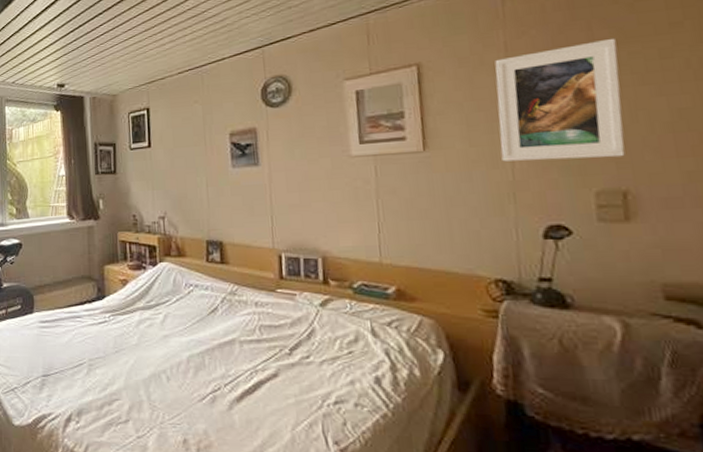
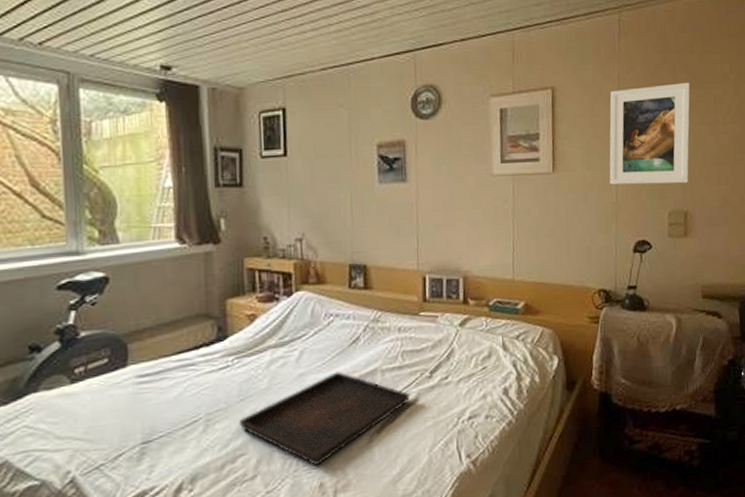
serving tray: none [114,337,269,422] -> present [238,371,409,466]

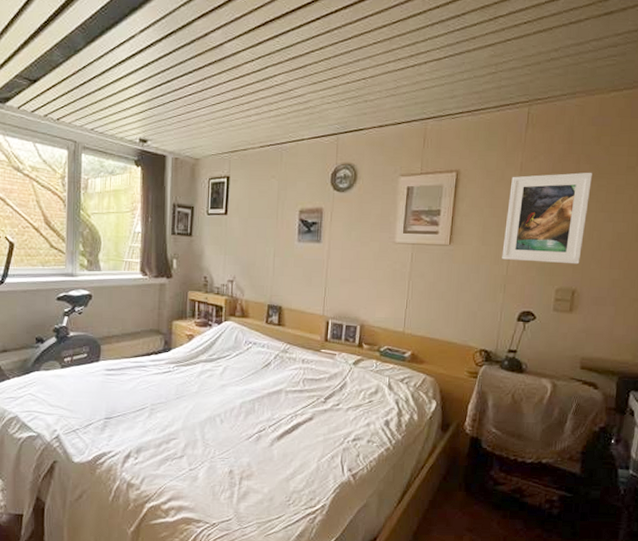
serving tray: present [238,371,409,466] -> none [174,387,306,457]

